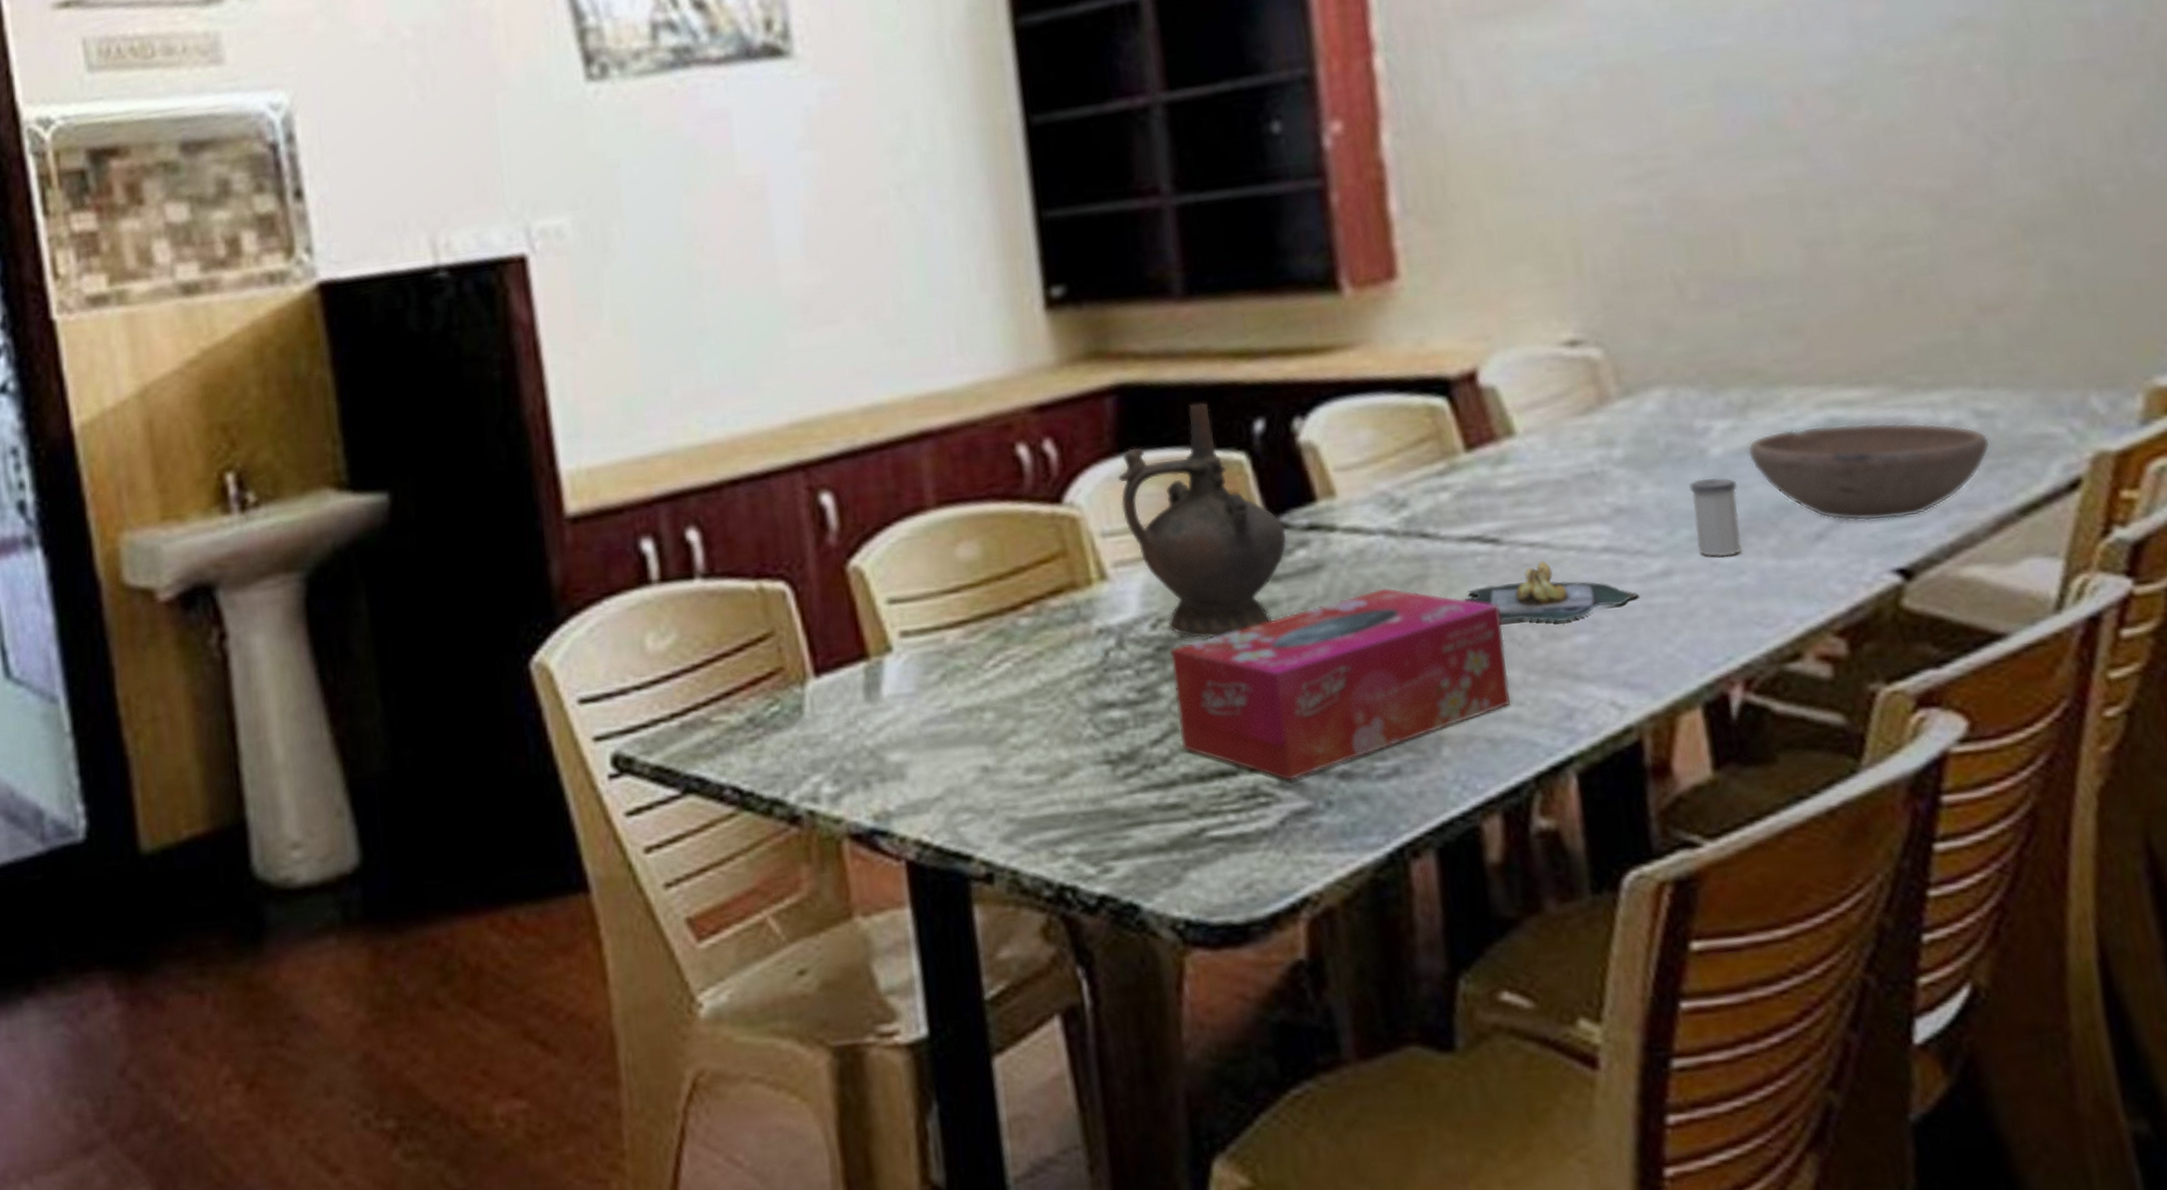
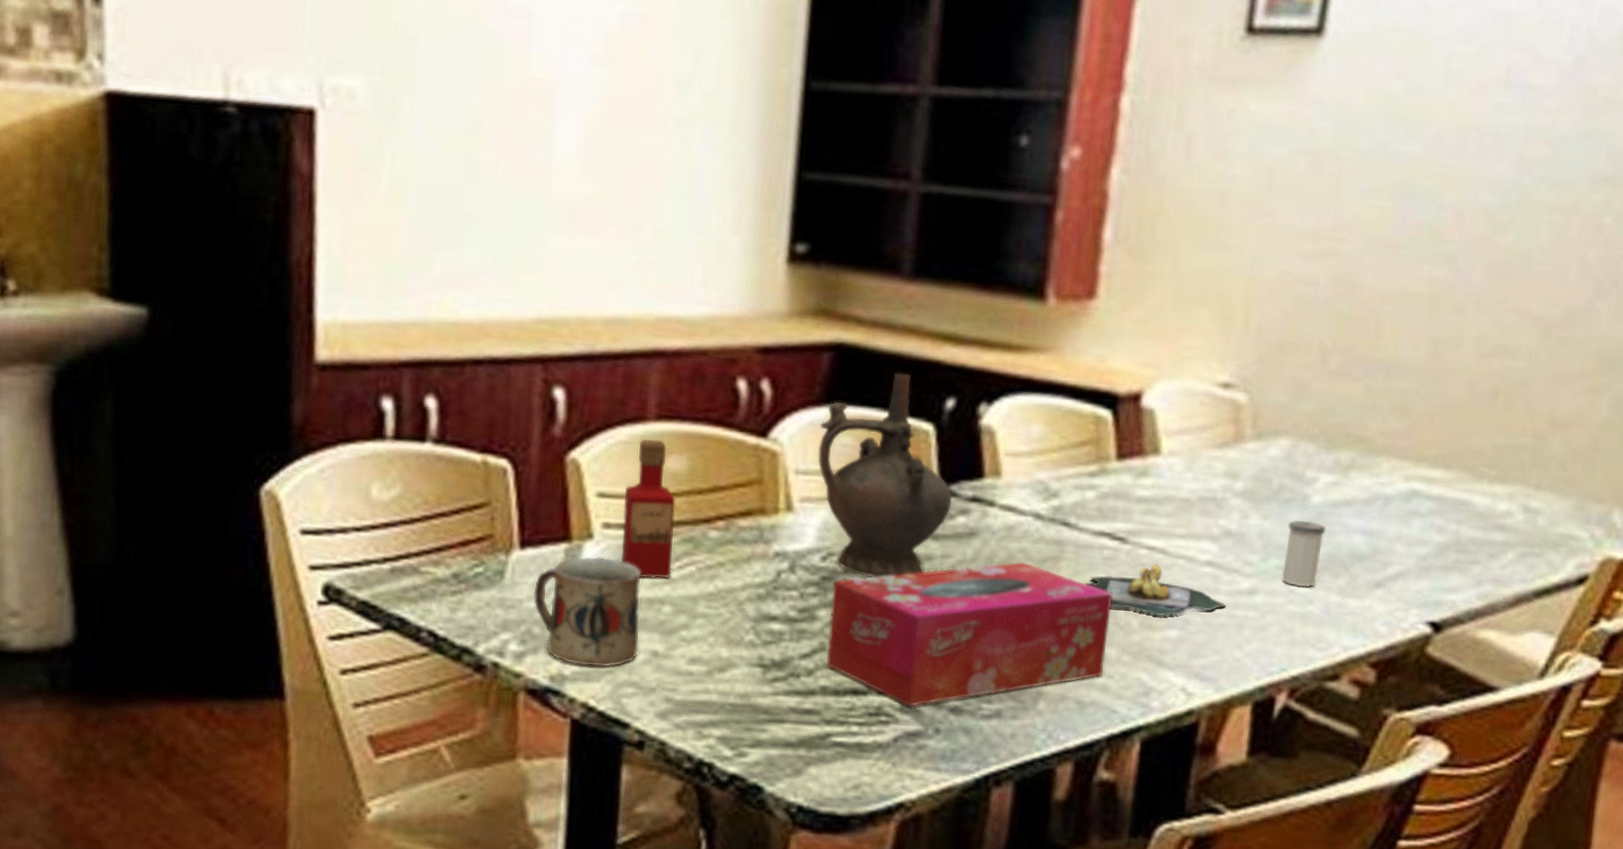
mug: none [837,669,967,798] -> present [533,556,642,668]
tabasco sauce: none [917,528,987,686] -> present [621,438,676,578]
bowl: present [1747,422,1991,522] -> none [1340,492,1529,583]

